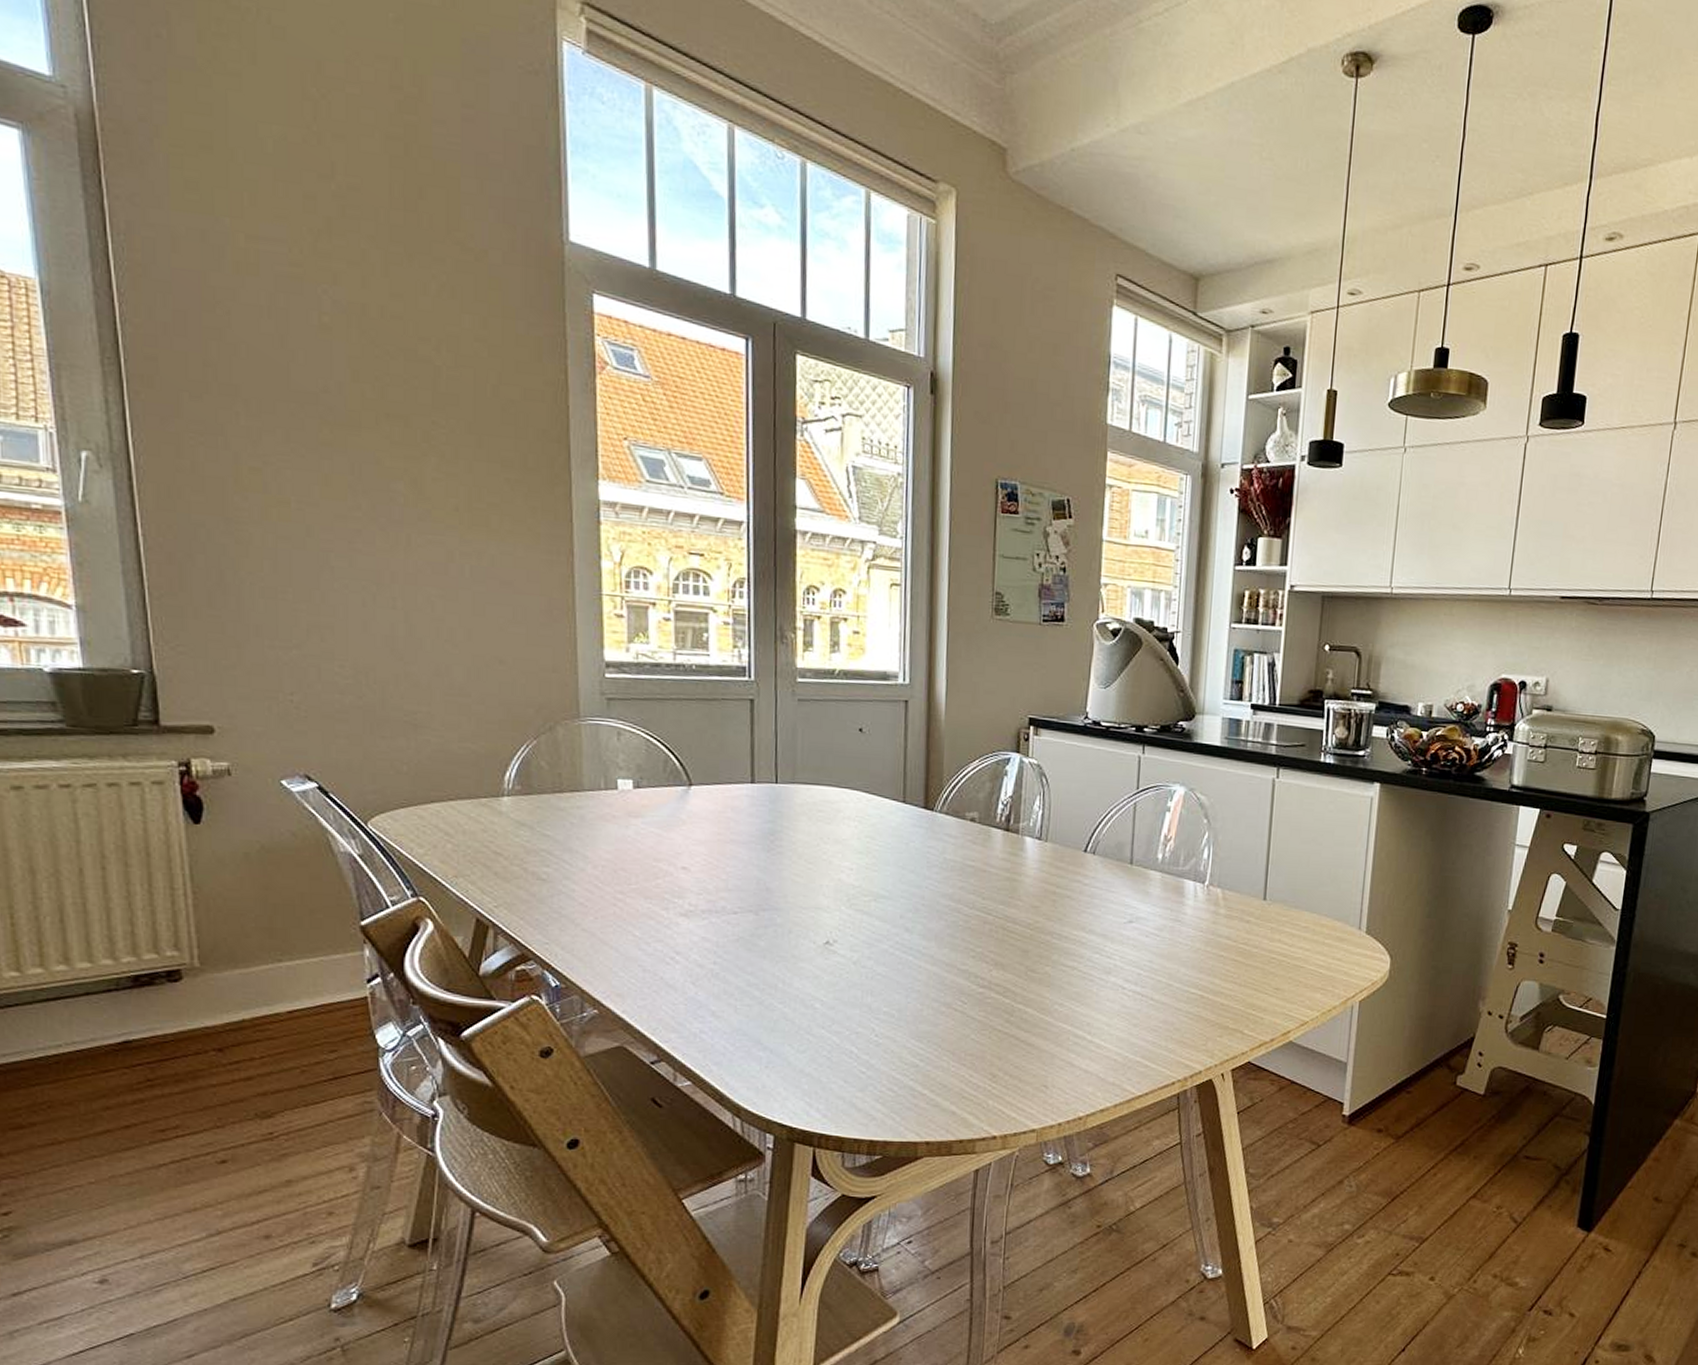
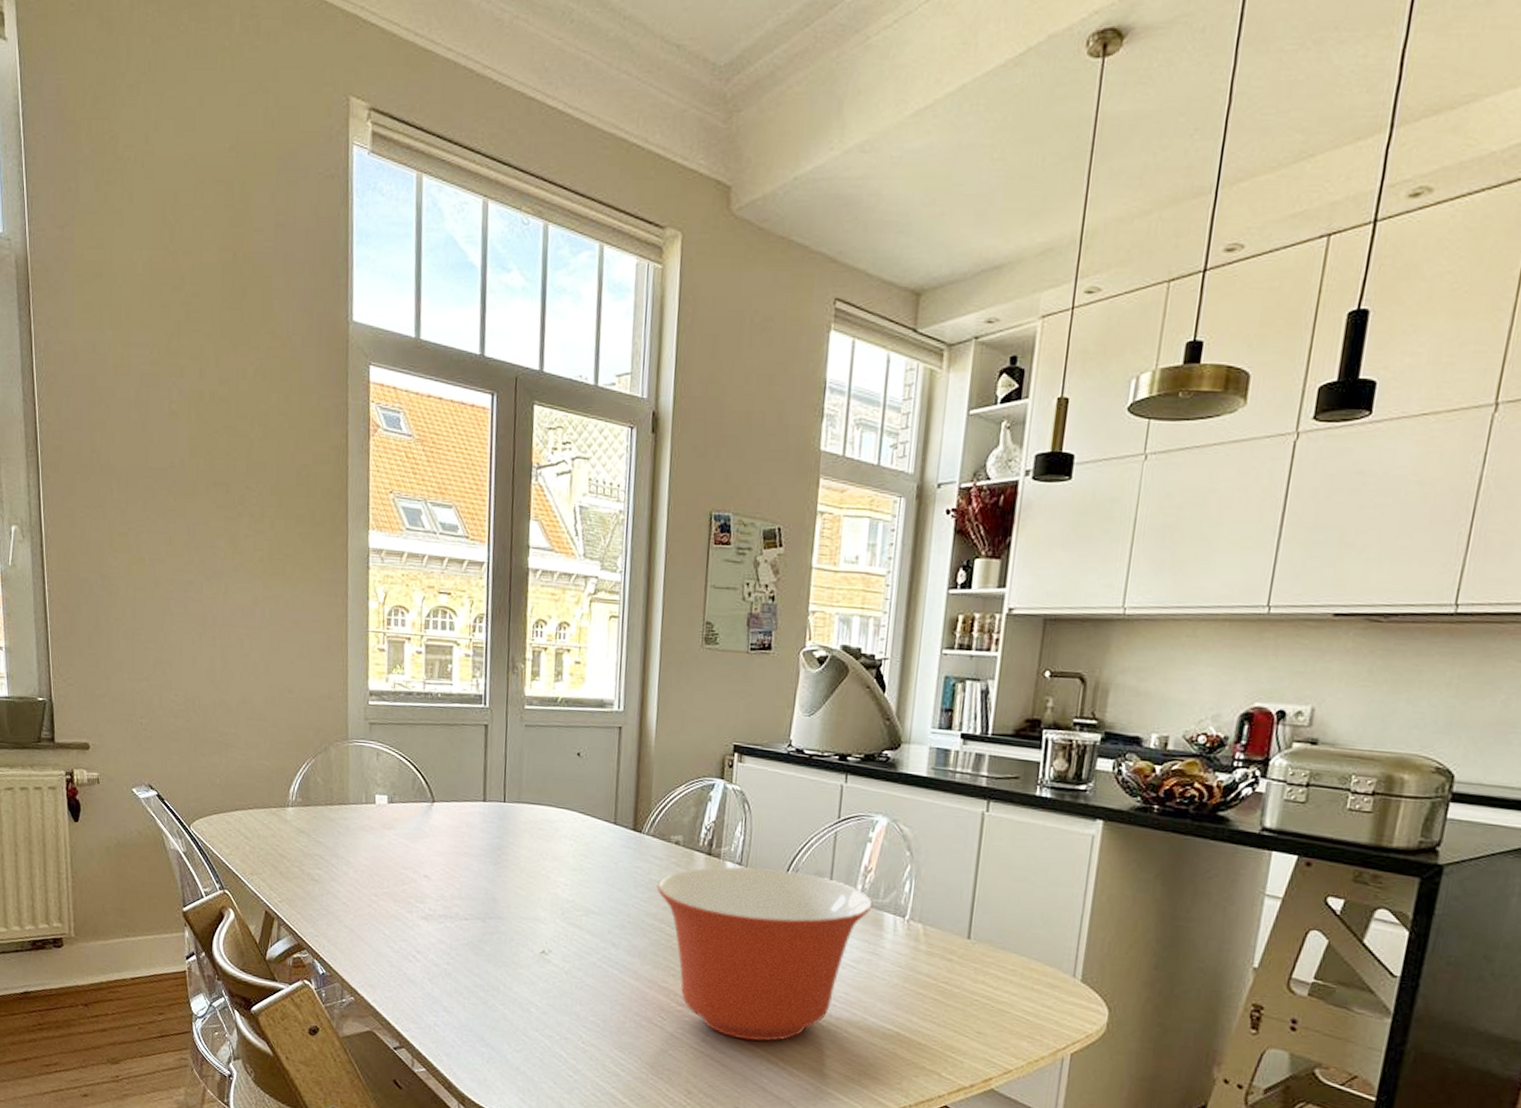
mixing bowl: none [952,841,1173,1017] -> present [656,867,873,1042]

